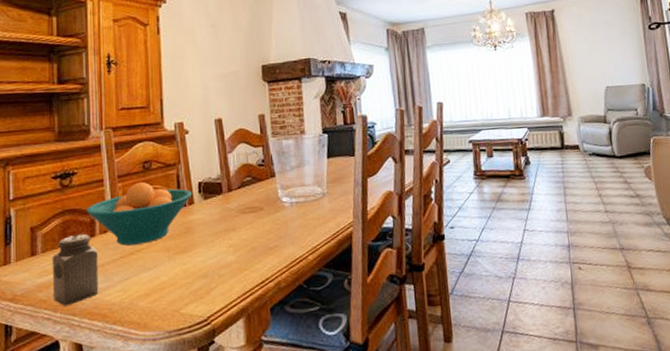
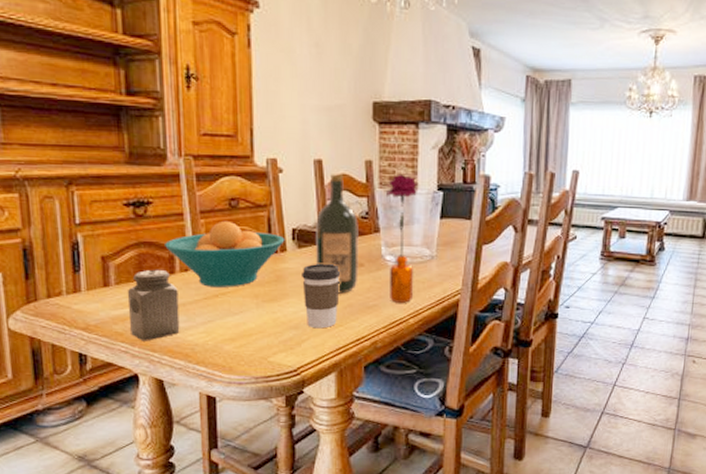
coffee cup: none [208,211,244,275] -> present [302,264,341,329]
wine bottle: none [219,129,259,239] -> present [315,174,358,294]
flower: none [278,122,311,242] -> present [386,173,419,303]

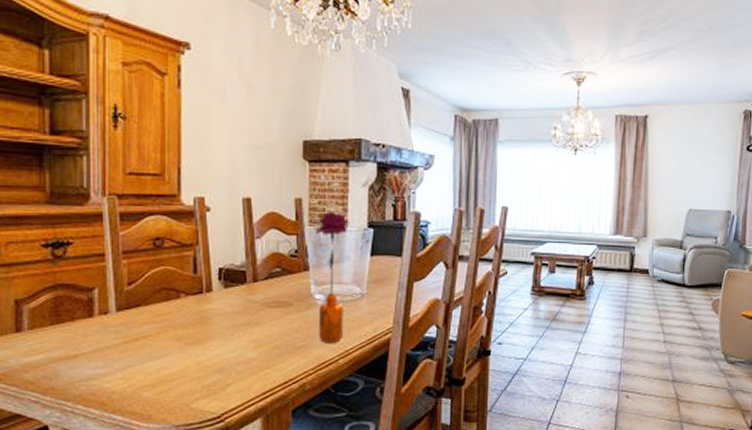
salt shaker: present [127,269,180,341] -> none [40,312,96,390]
fruit bowl: present [165,220,285,287] -> none [84,260,211,330]
coffee cup: present [302,264,341,329] -> none [228,304,269,372]
wine bottle: present [315,174,358,294] -> none [242,212,287,334]

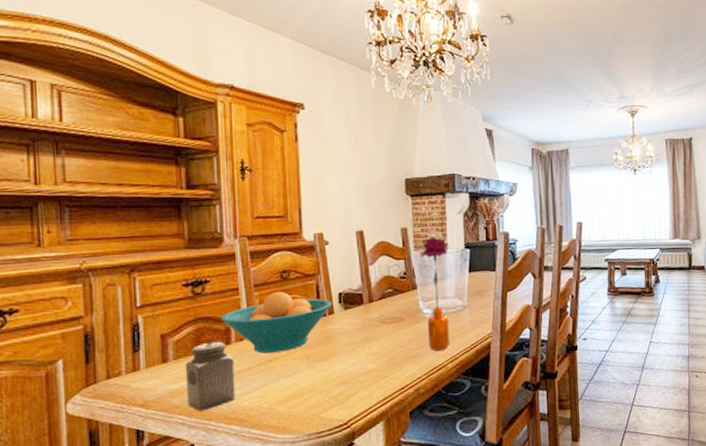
salt shaker: none [40,312,96,390] -> present [185,341,236,412]
fruit bowl: none [84,260,211,330] -> present [221,291,333,354]

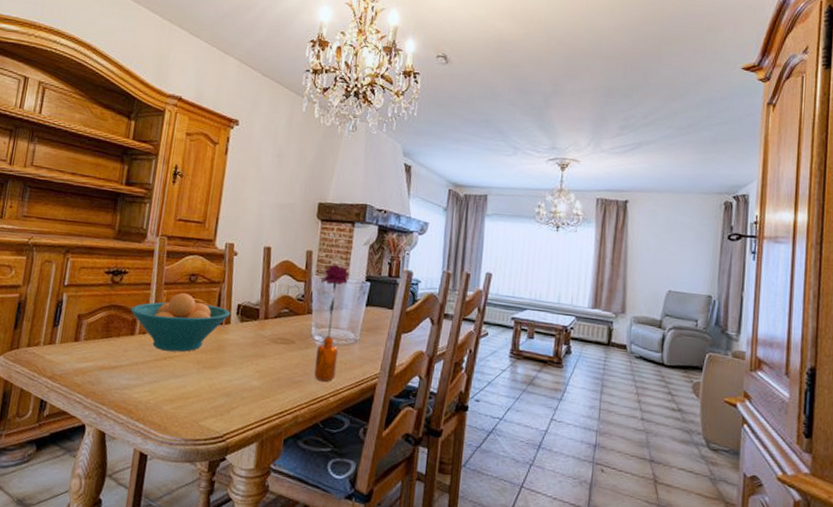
salt shaker: present [185,341,236,412] -> none [87,329,134,395]

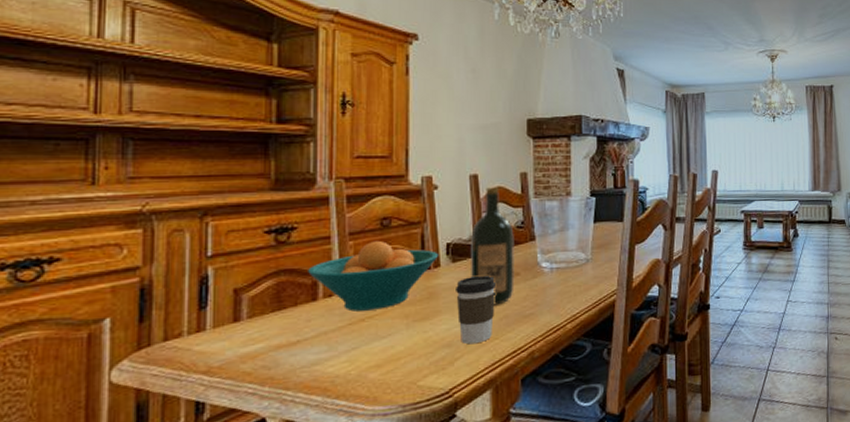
coffee cup: none [238,337,274,399] -> present [456,276,497,345]
wine bottle: none [253,260,295,367] -> present [470,187,514,305]
flower: present [314,264,350,382] -> none [541,183,572,309]

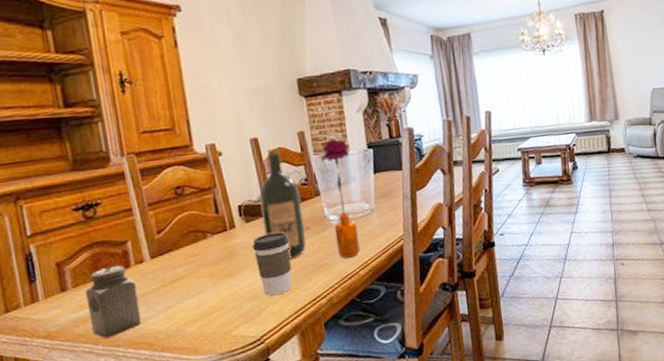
salt shaker: none [260,297,320,379] -> present [85,265,142,339]
fruit bowl: present [308,240,439,312] -> none [117,208,233,275]
flower: none [541,183,572,309] -> present [320,138,361,259]

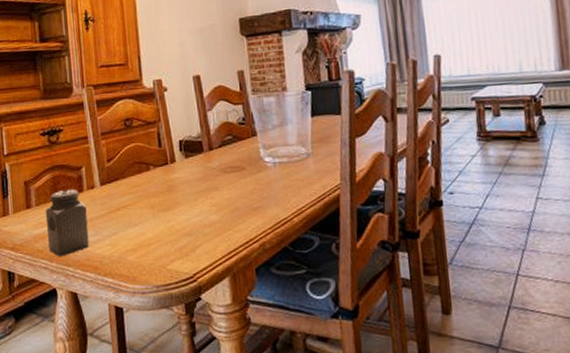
coffee cup: present [252,232,292,296] -> none [190,170,226,234]
wine bottle: present [259,148,307,259] -> none [199,86,242,198]
flower: present [320,138,361,259] -> none [258,79,295,203]

